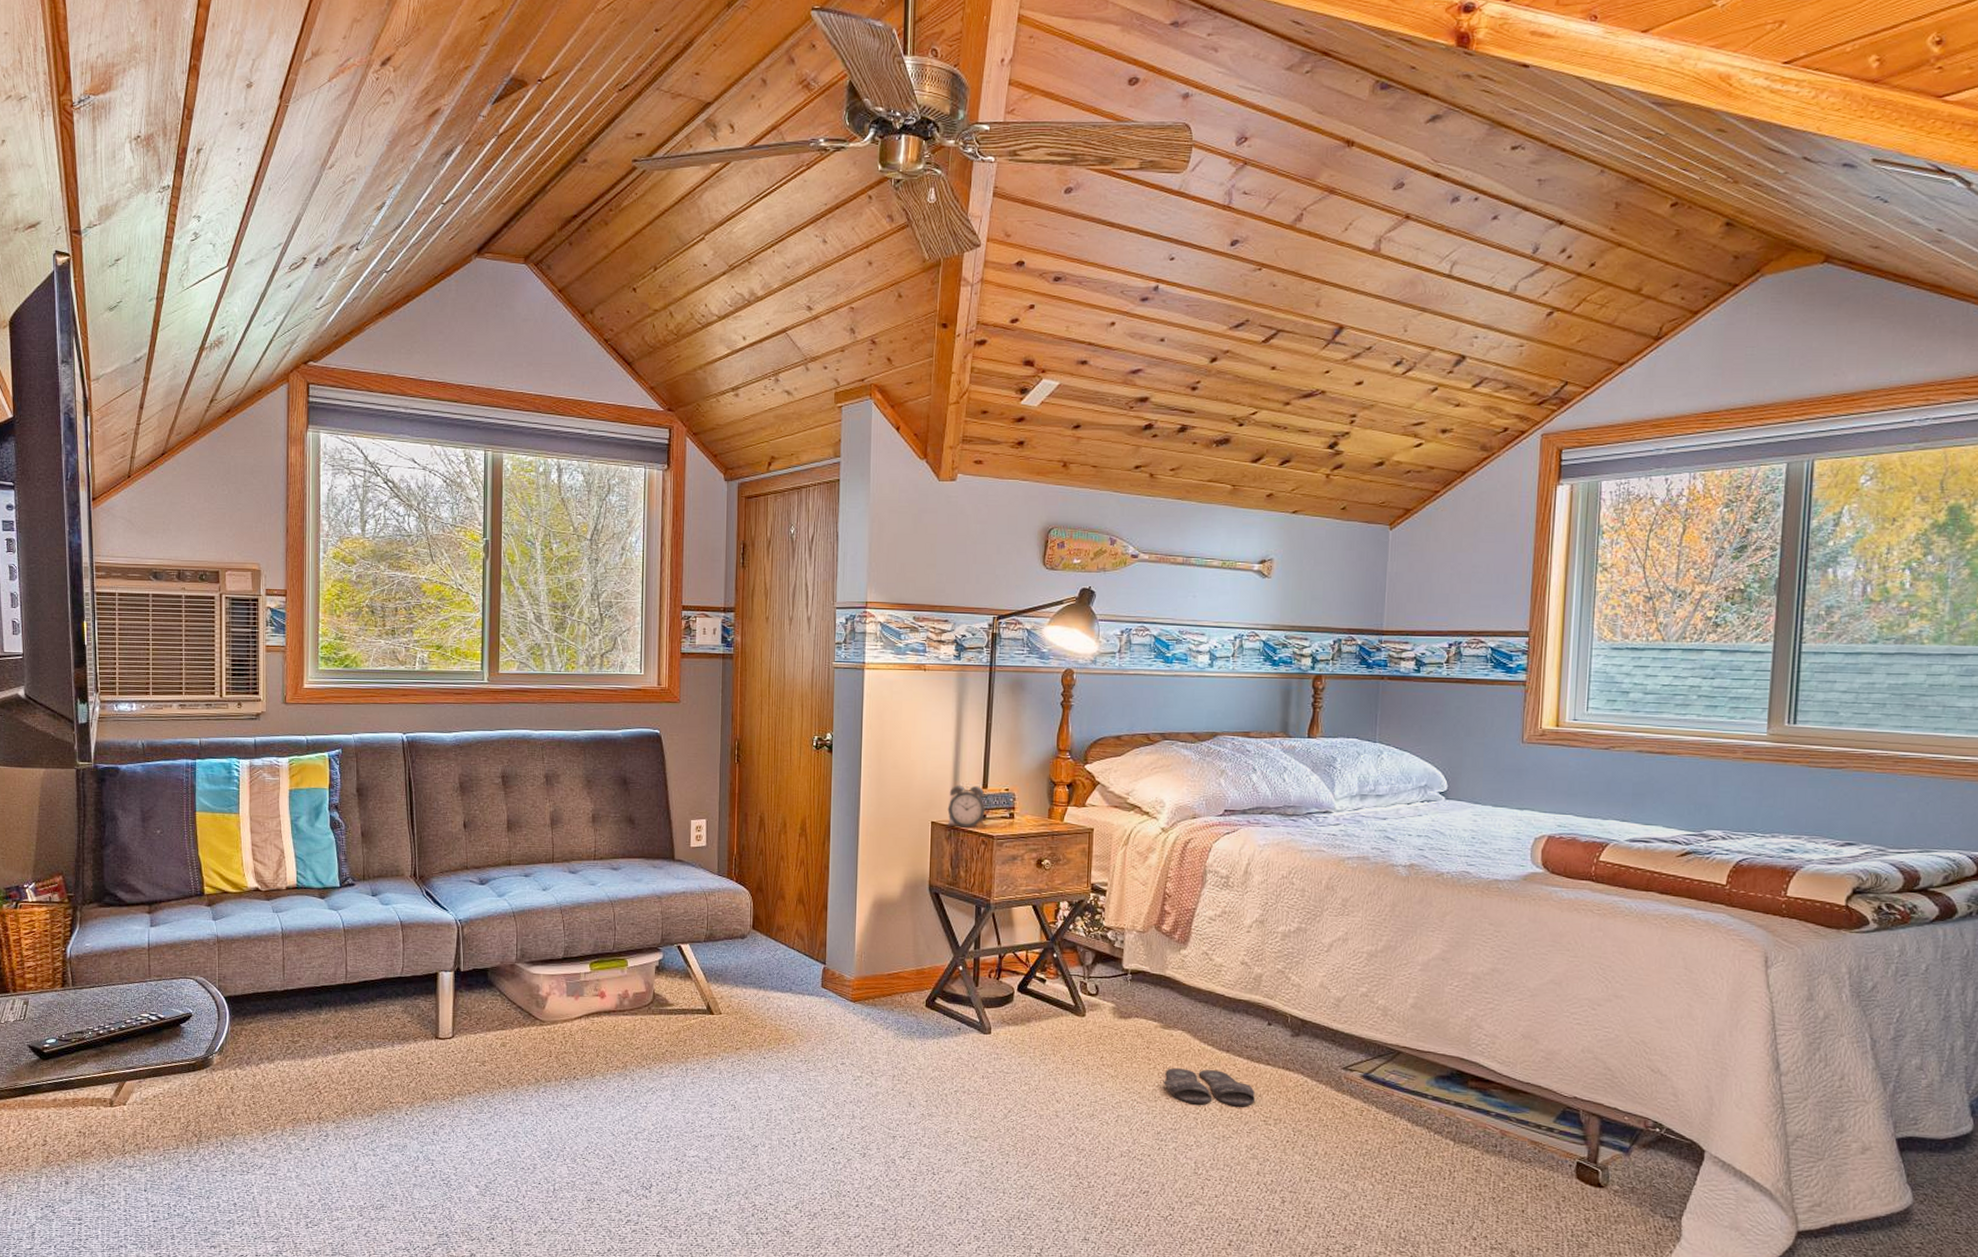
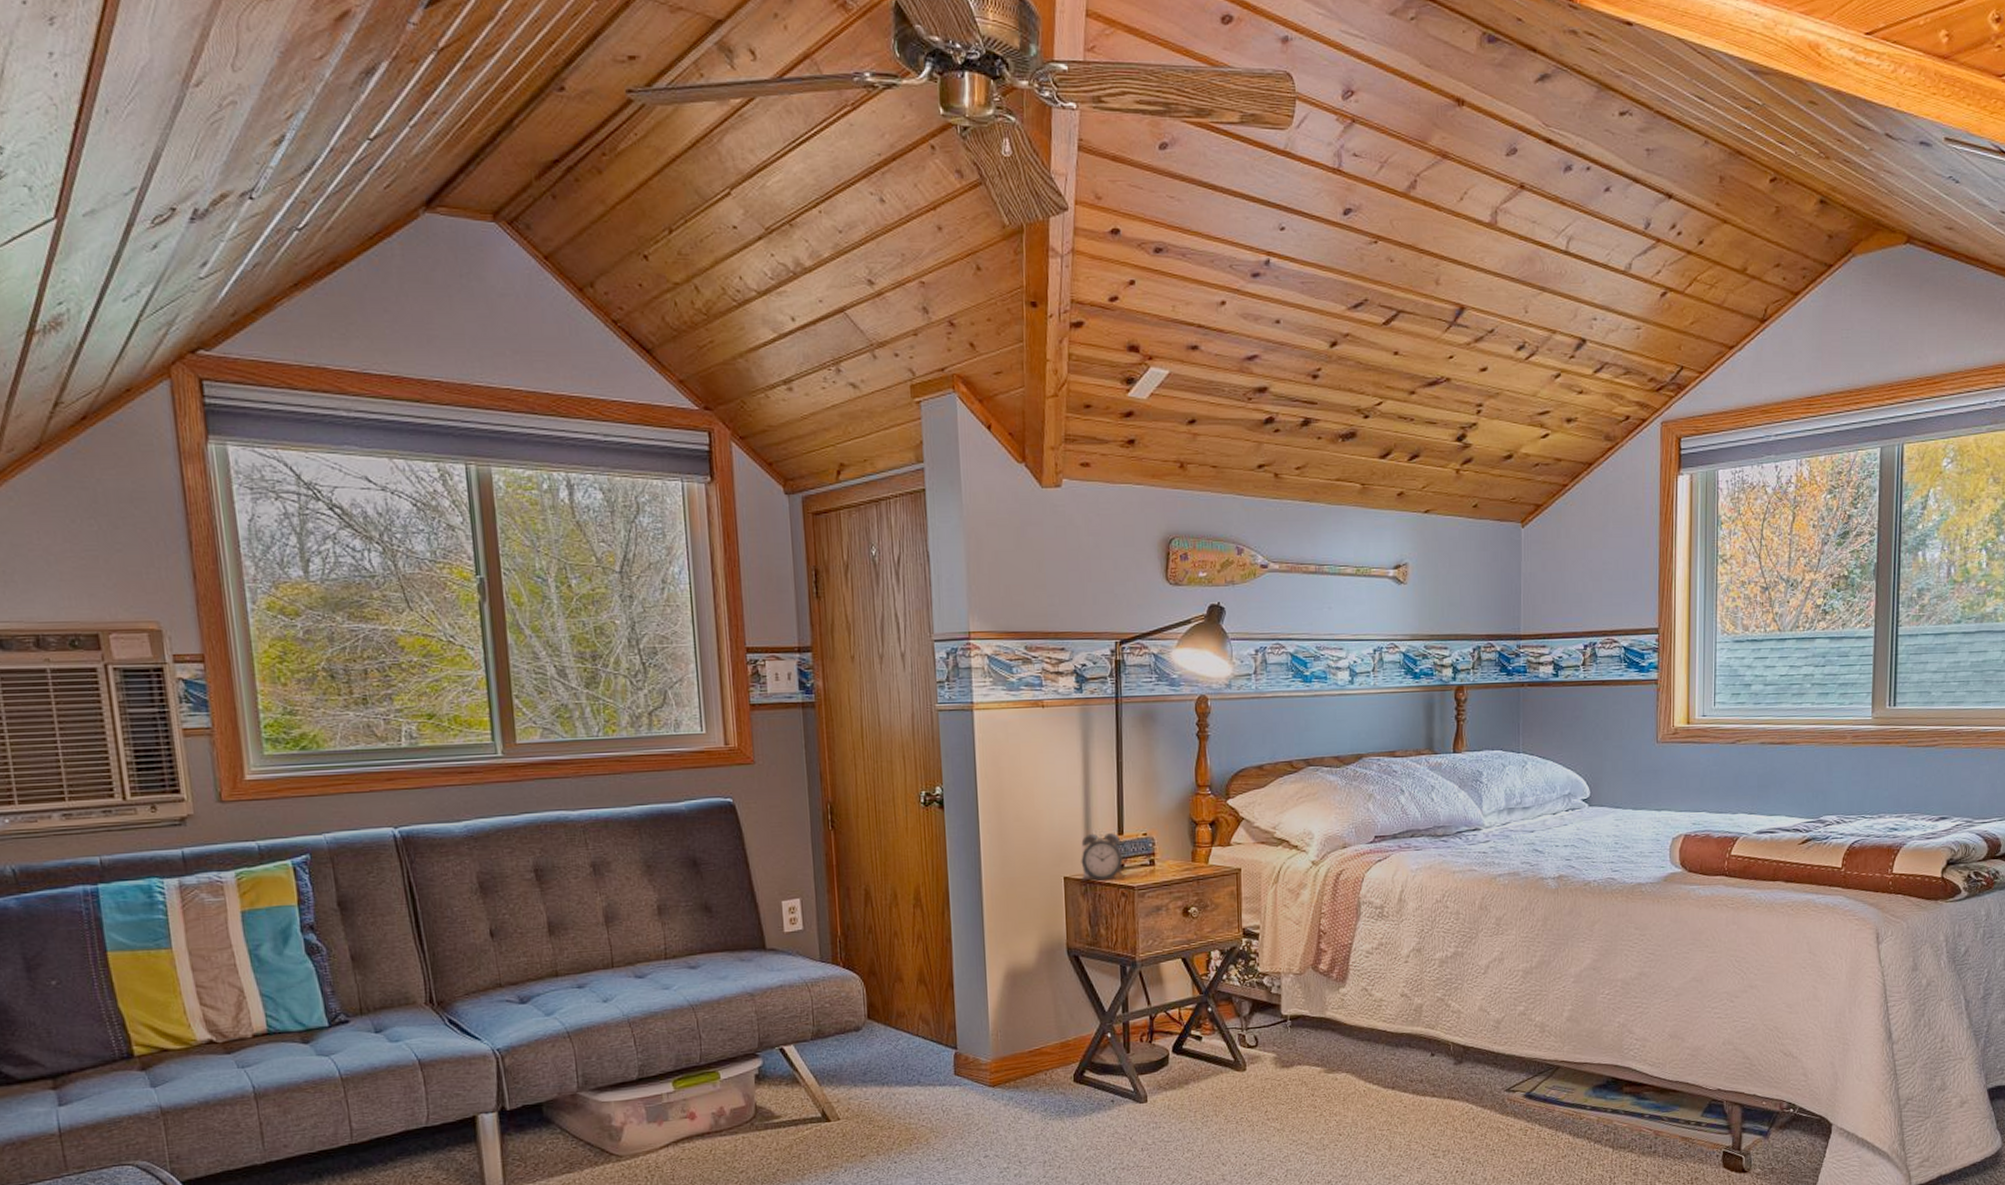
slippers: present [1163,1068,1255,1107] -> none [1330,1109,1422,1148]

